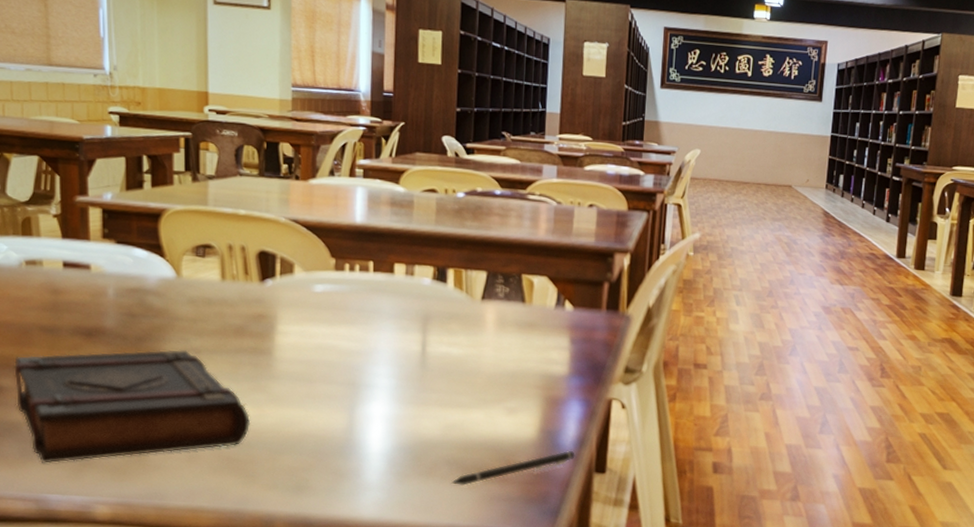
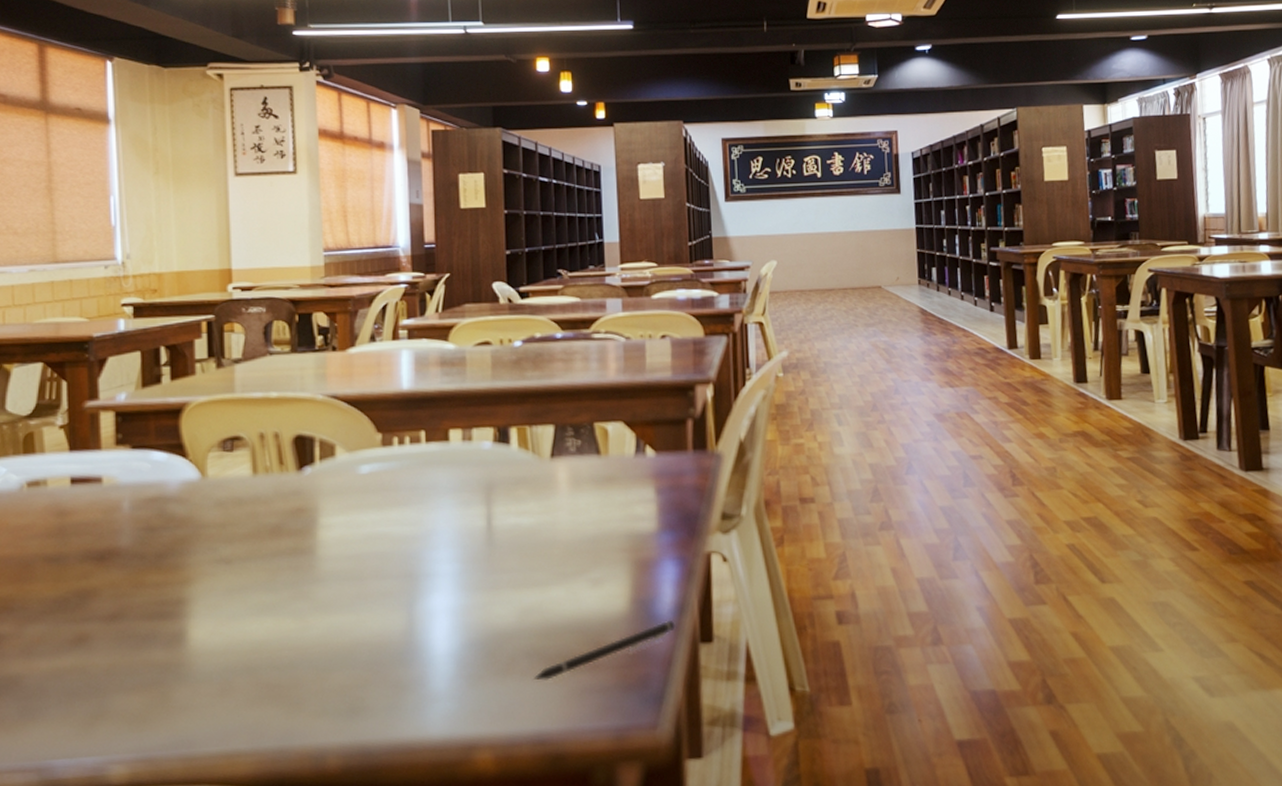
book: present [14,349,251,464] -> none [13,561,293,722]

